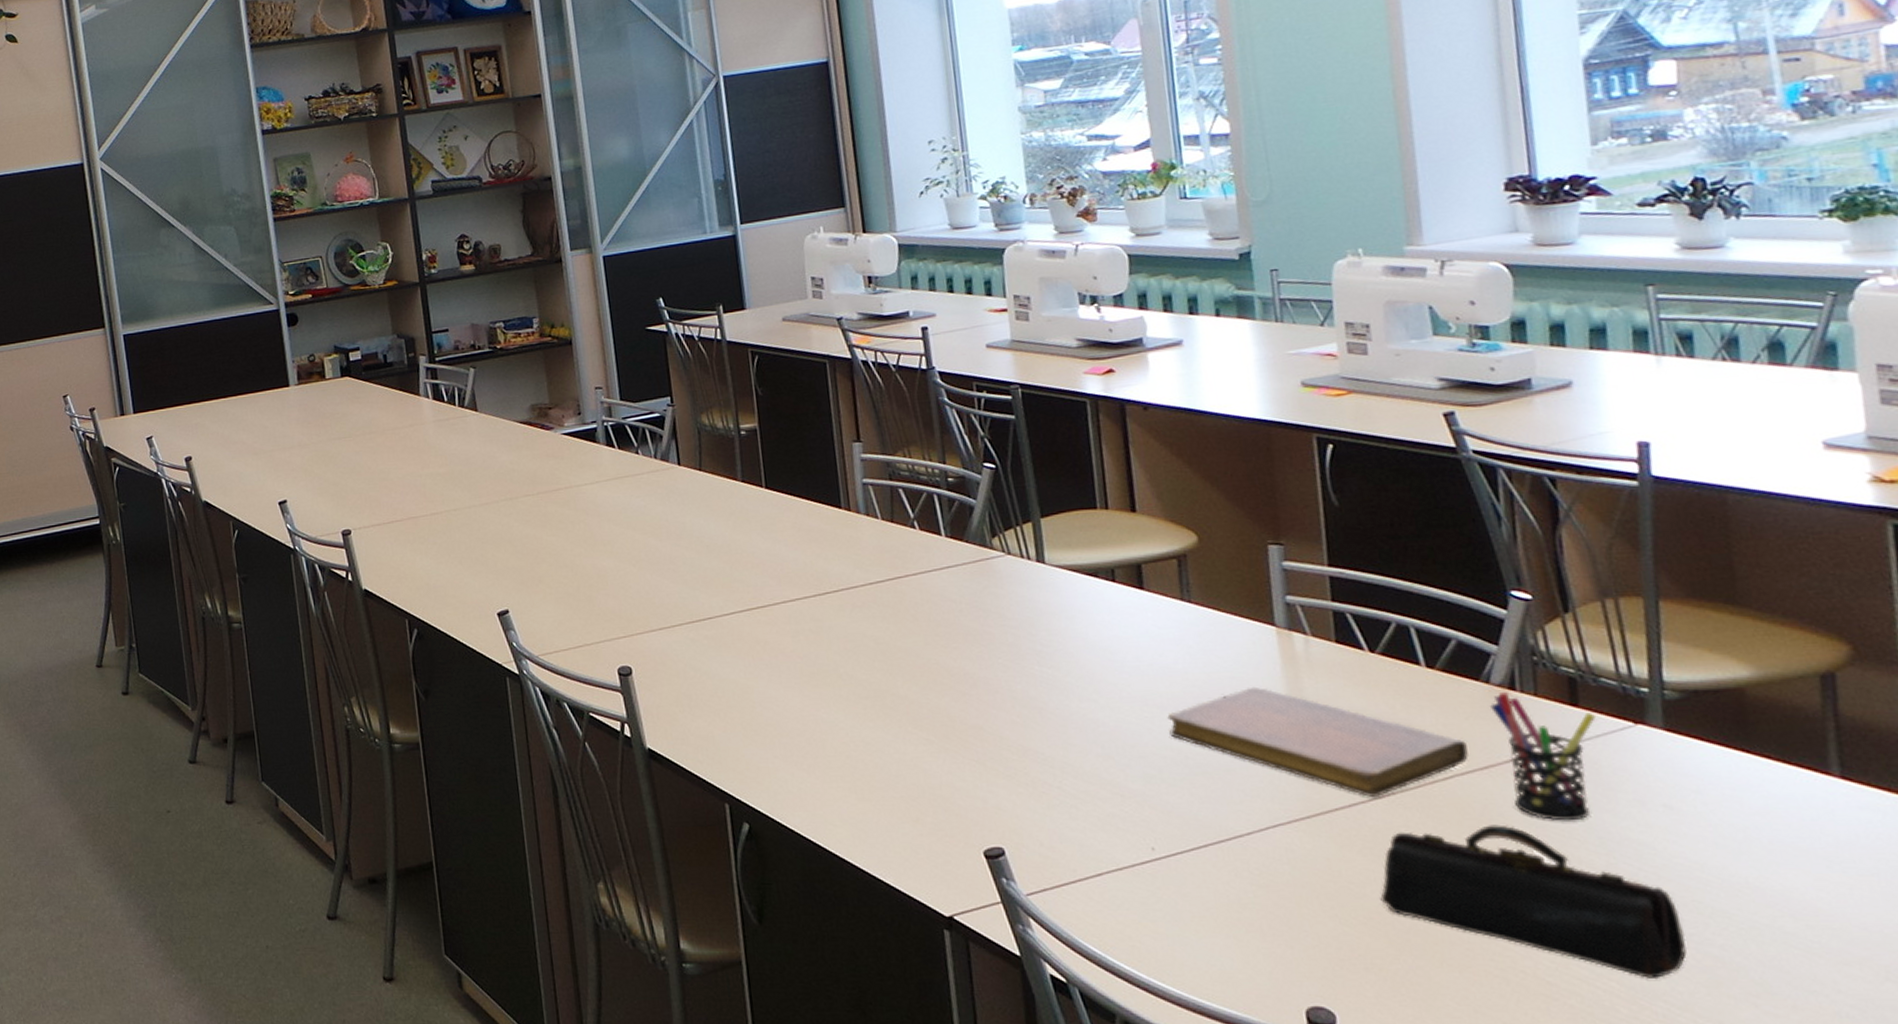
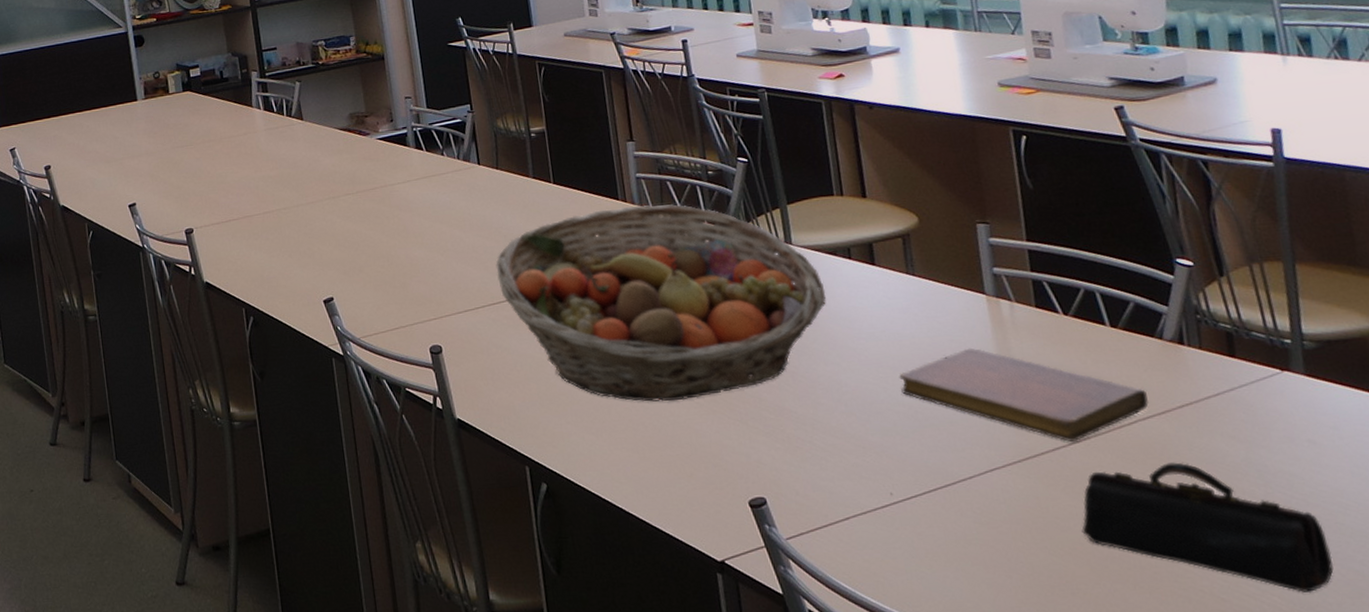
fruit basket: none [696,515,1084,737] -> present [495,204,827,402]
pen holder: present [1490,692,1596,821] -> none [1164,347,1250,458]

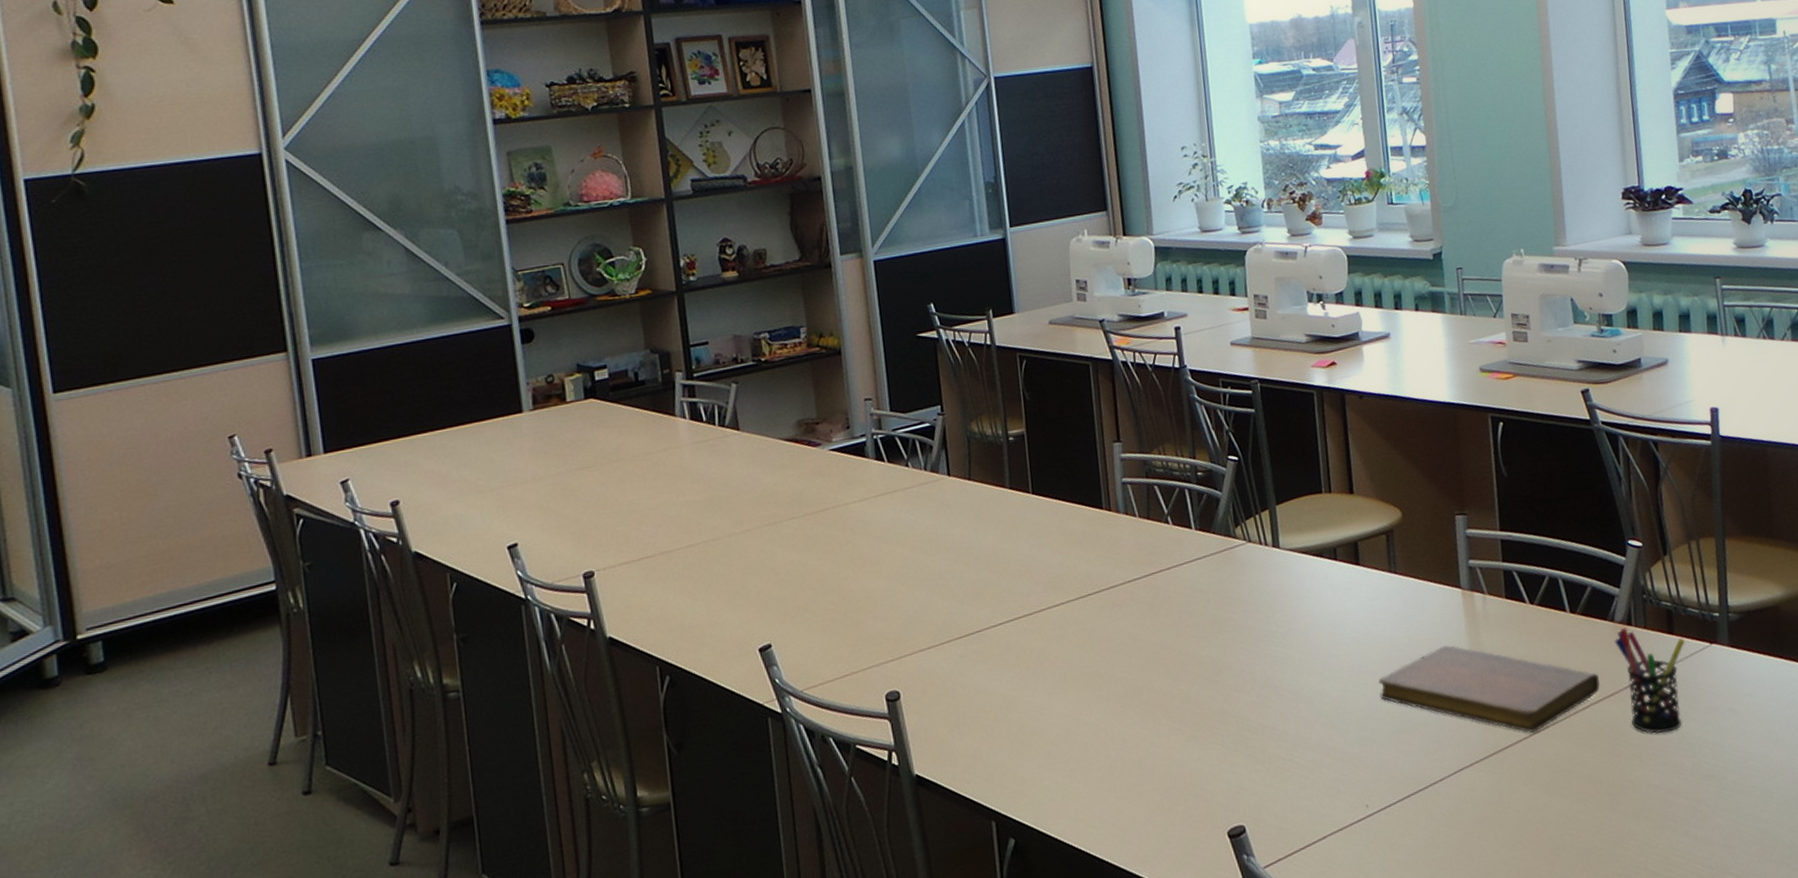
fruit basket: present [495,204,827,402] -> none [964,511,1312,734]
pencil case: present [1082,462,1334,593] -> none [1538,742,1745,857]
pen holder: none [1164,347,1250,458] -> present [1615,628,1685,734]

